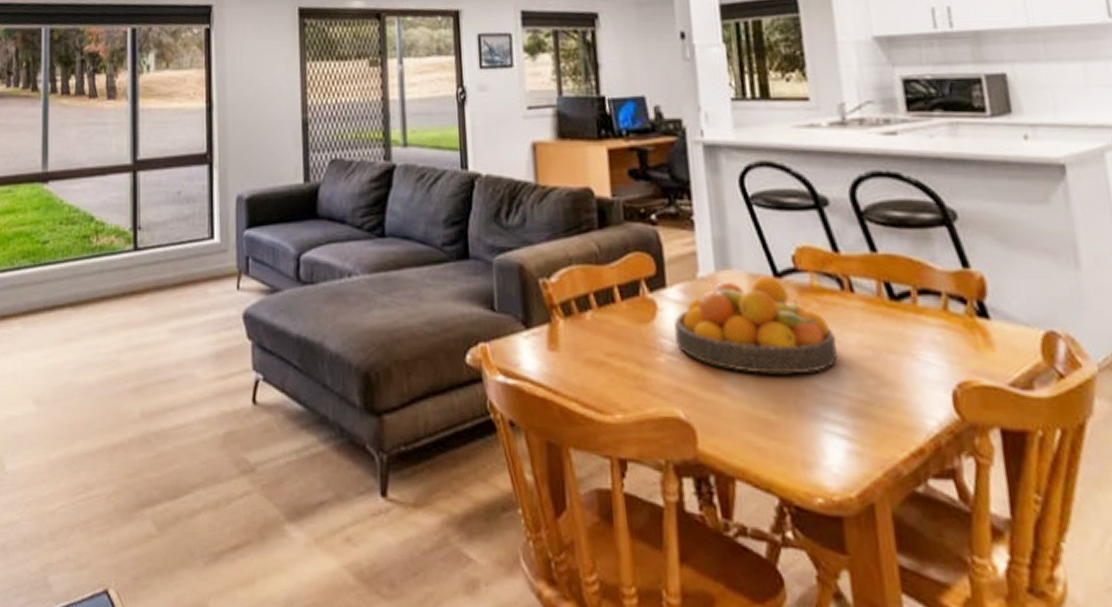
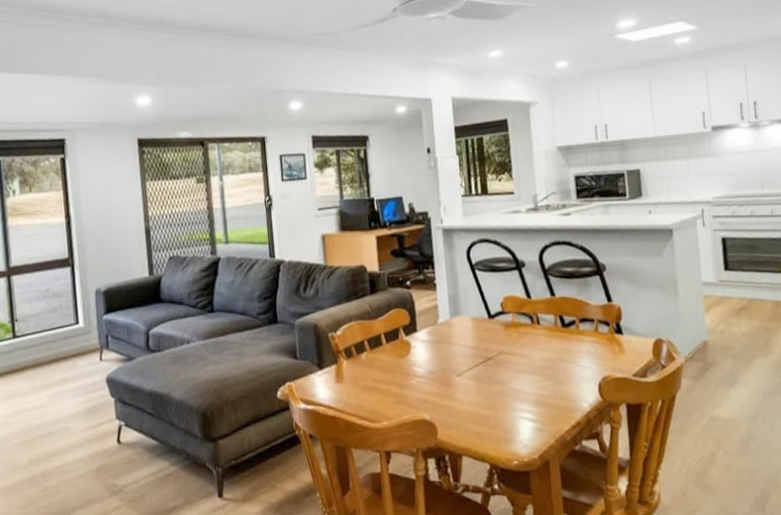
fruit bowl: present [673,275,839,374] -> none [422,318,529,385]

